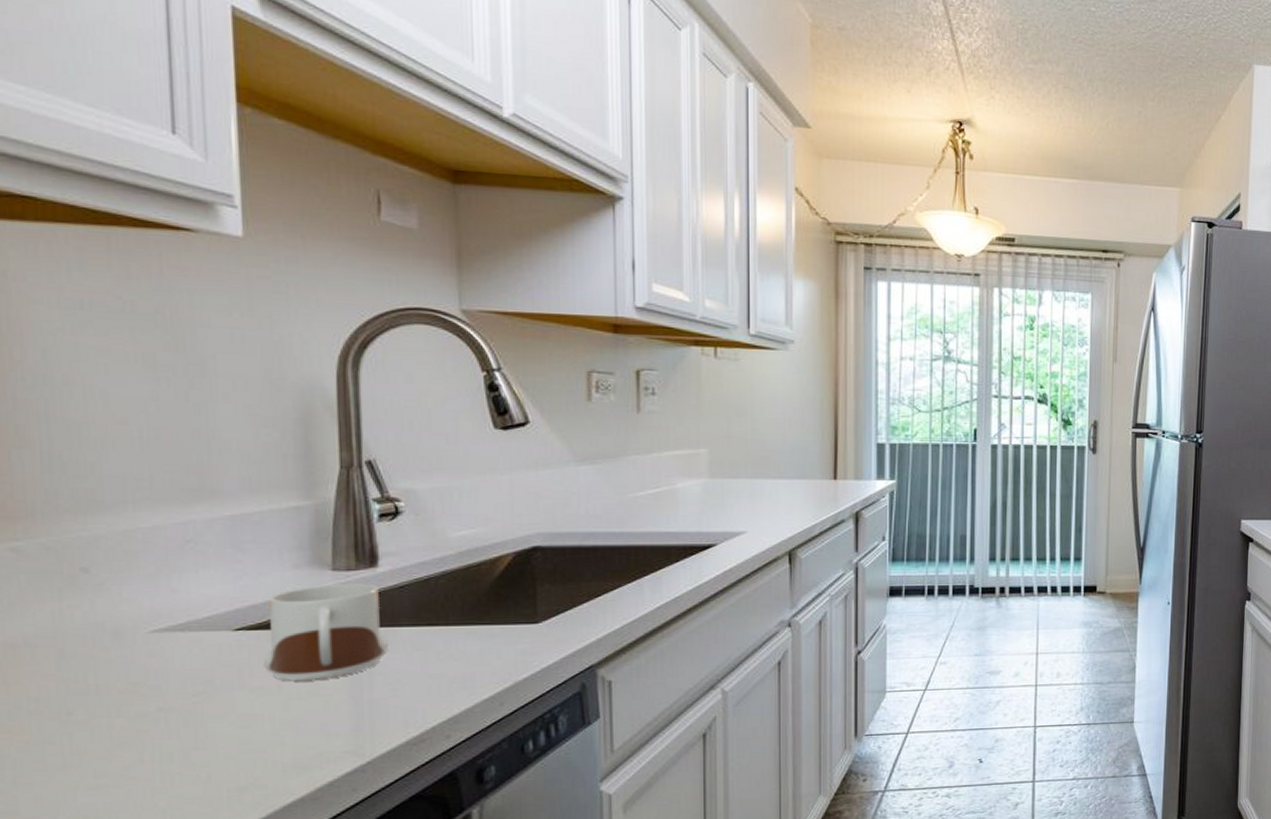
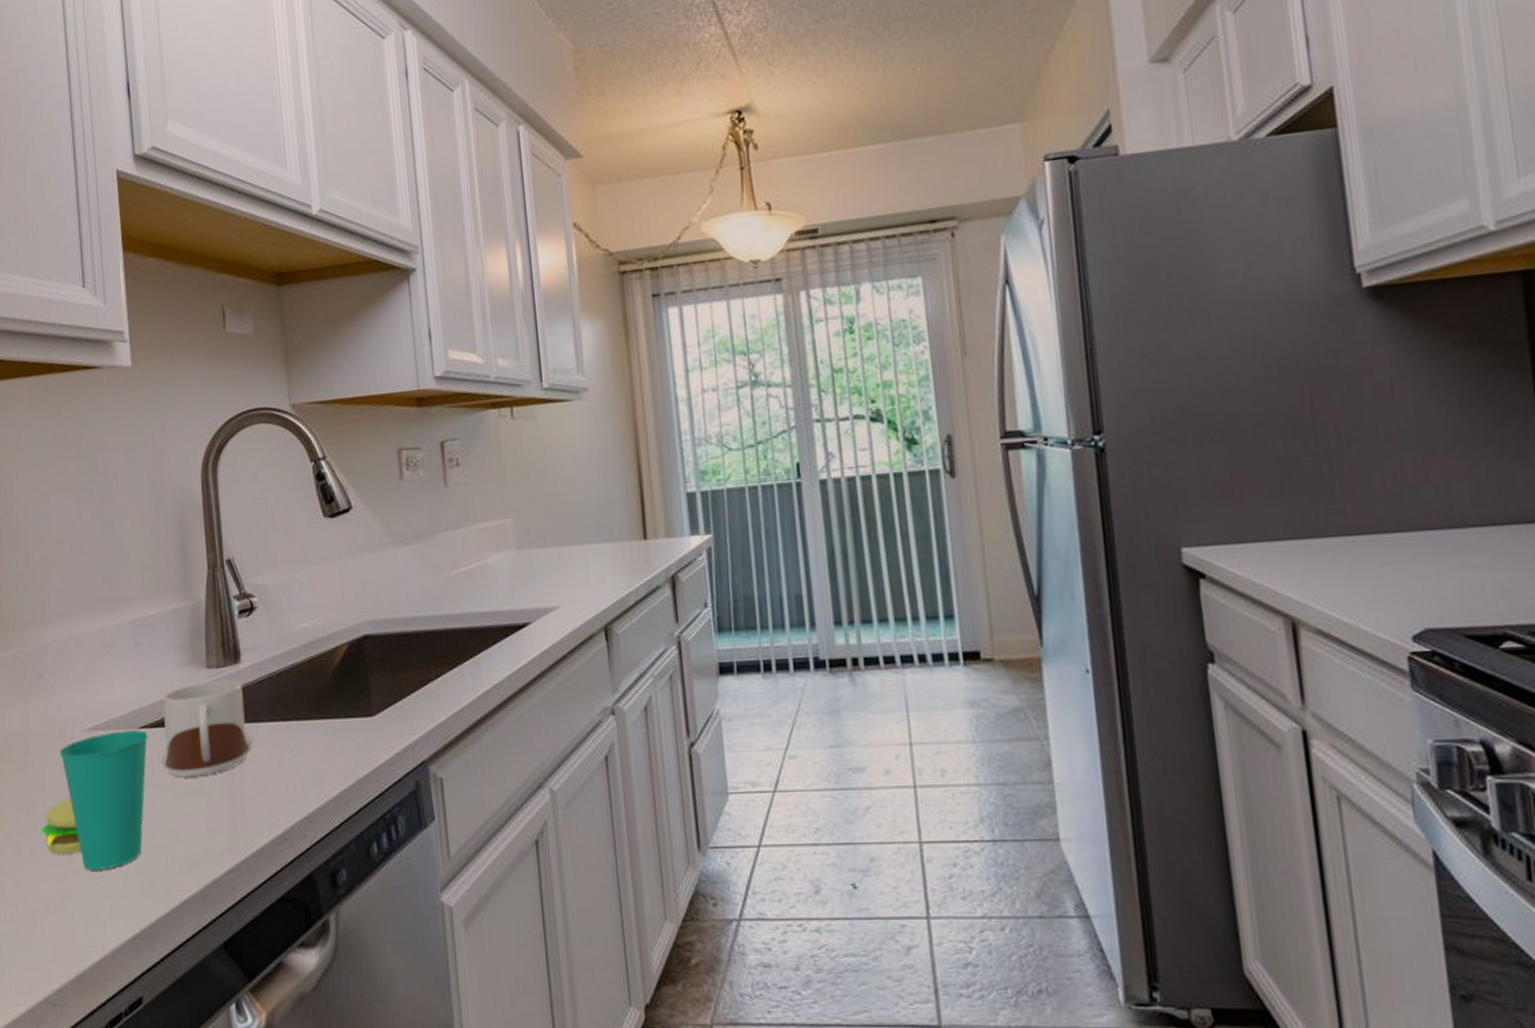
cup: none [79,632,246,780] -> present [41,730,148,871]

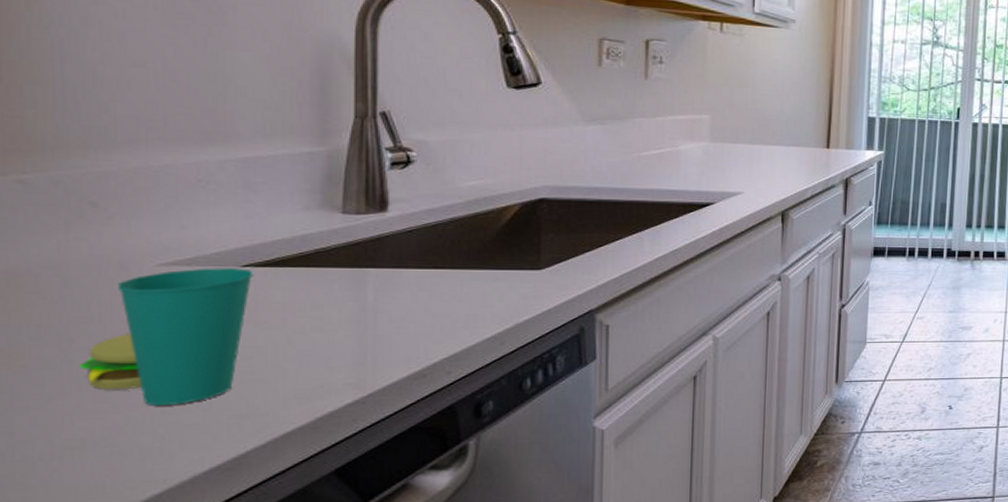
mug: present [161,680,252,777] -> none [270,226,394,316]

